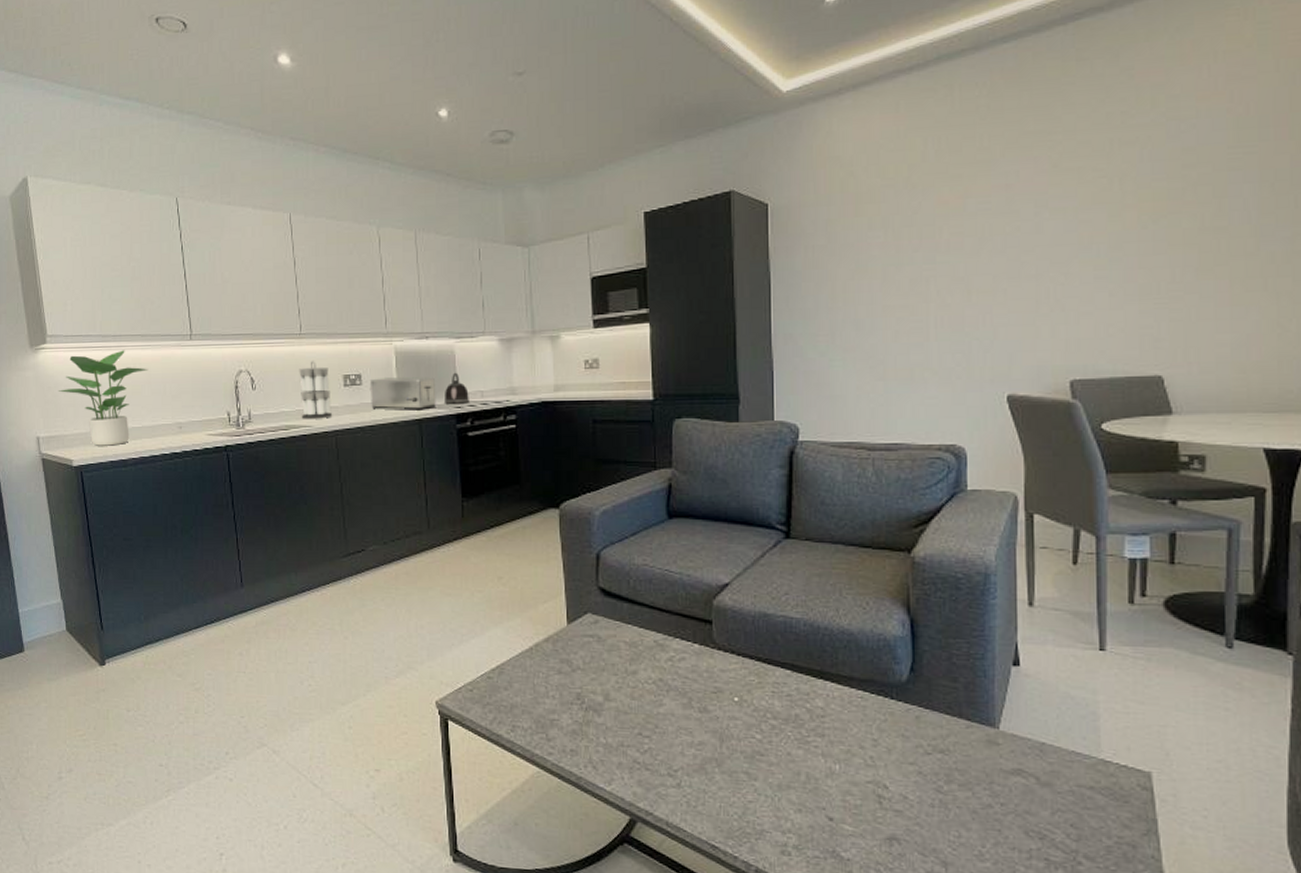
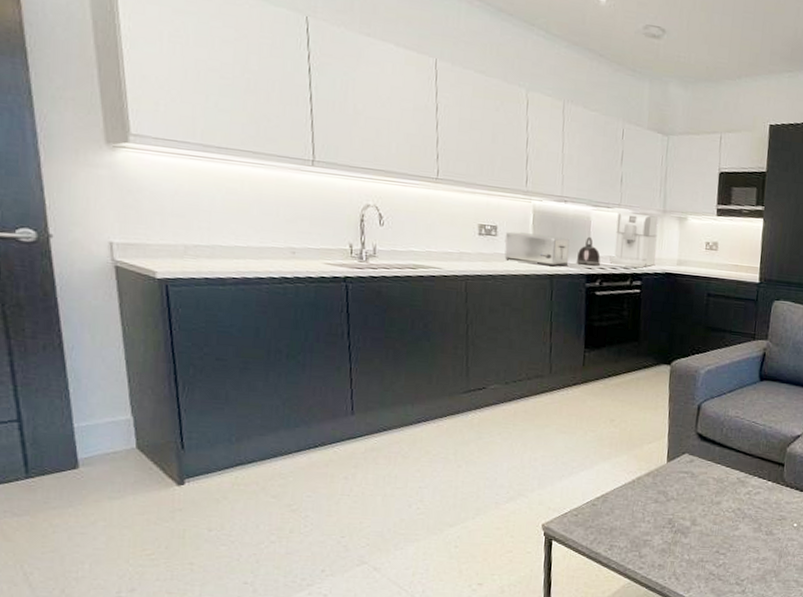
potted plant: present [59,350,149,446] -> none [142,160,260,263]
spice rack: present [299,360,333,419] -> none [431,205,465,263]
coffee machine: none [479,339,528,401] -> present [609,212,659,268]

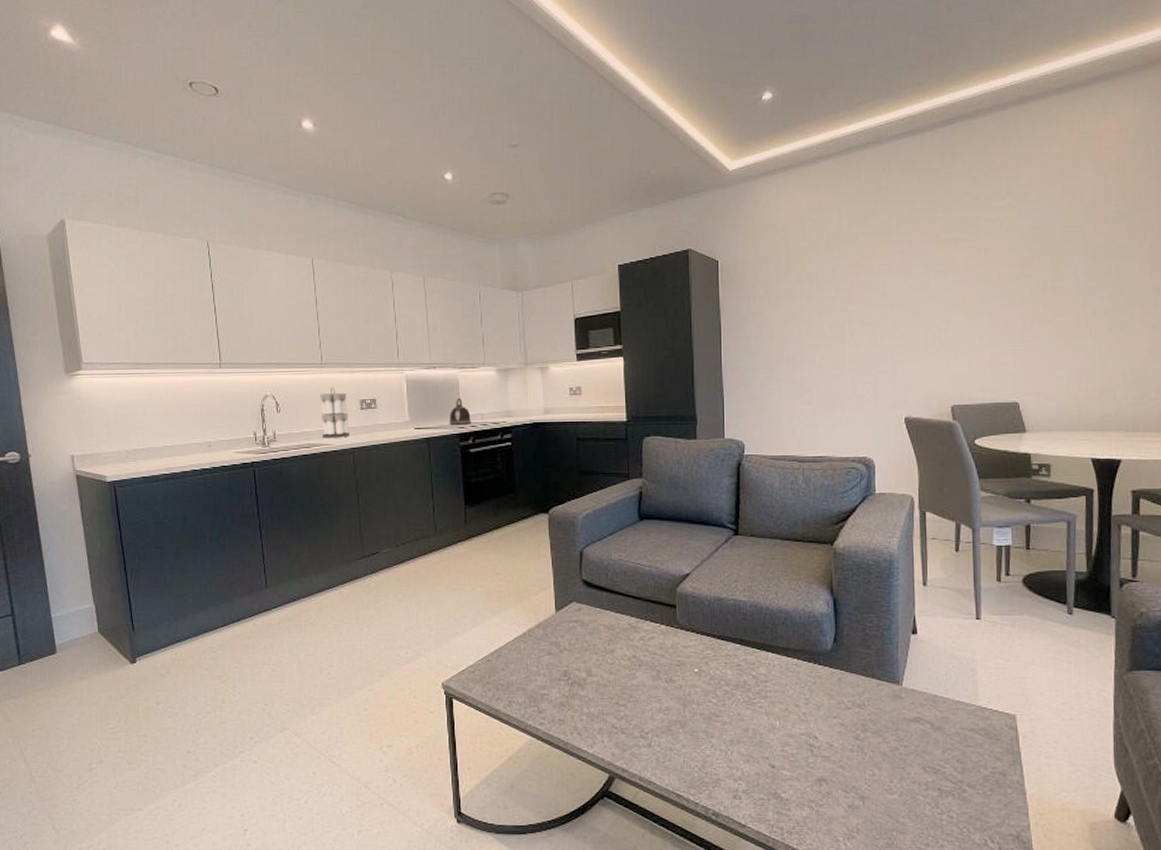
spice rack: none [431,205,465,263] -> present [320,386,351,438]
toaster: present [505,232,569,267] -> none [384,401,442,431]
coffee machine: present [609,212,659,268] -> none [480,370,522,422]

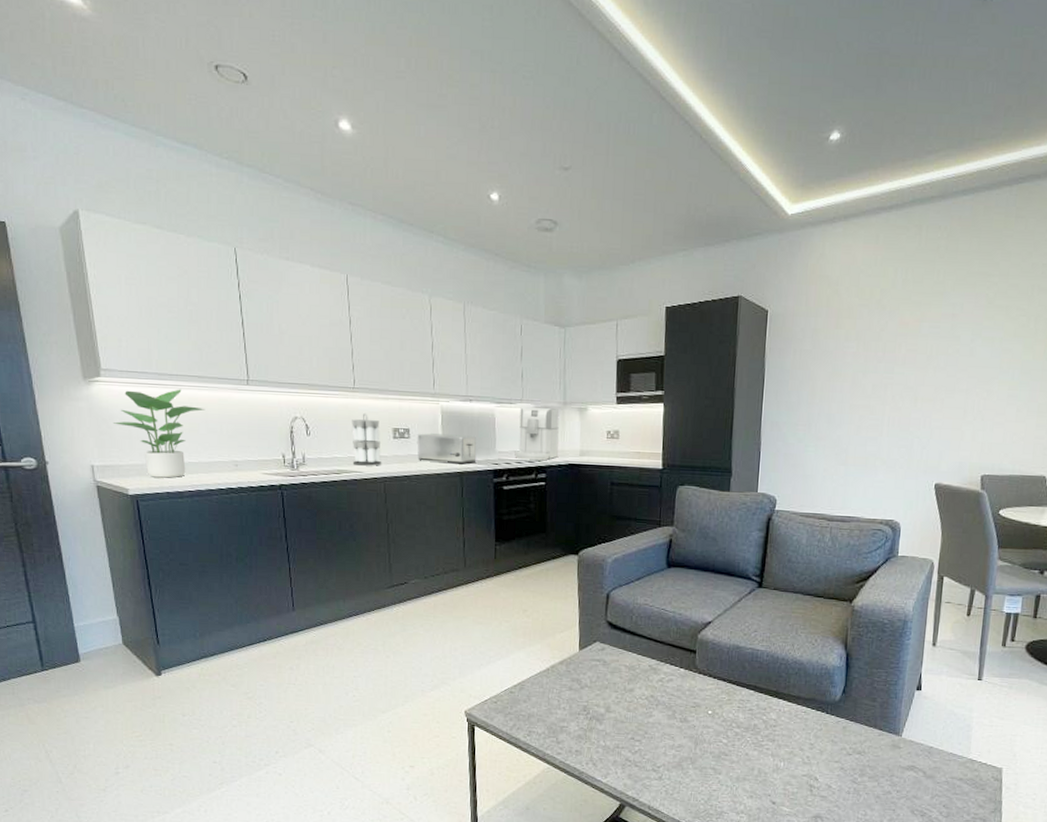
potted plant: none [93,376,180,463] -> present [114,389,205,478]
toaster: none [384,401,442,431] -> present [418,433,477,464]
kettle: present [449,397,471,425] -> none [483,433,506,461]
coffee machine: none [480,370,522,422] -> present [515,407,560,461]

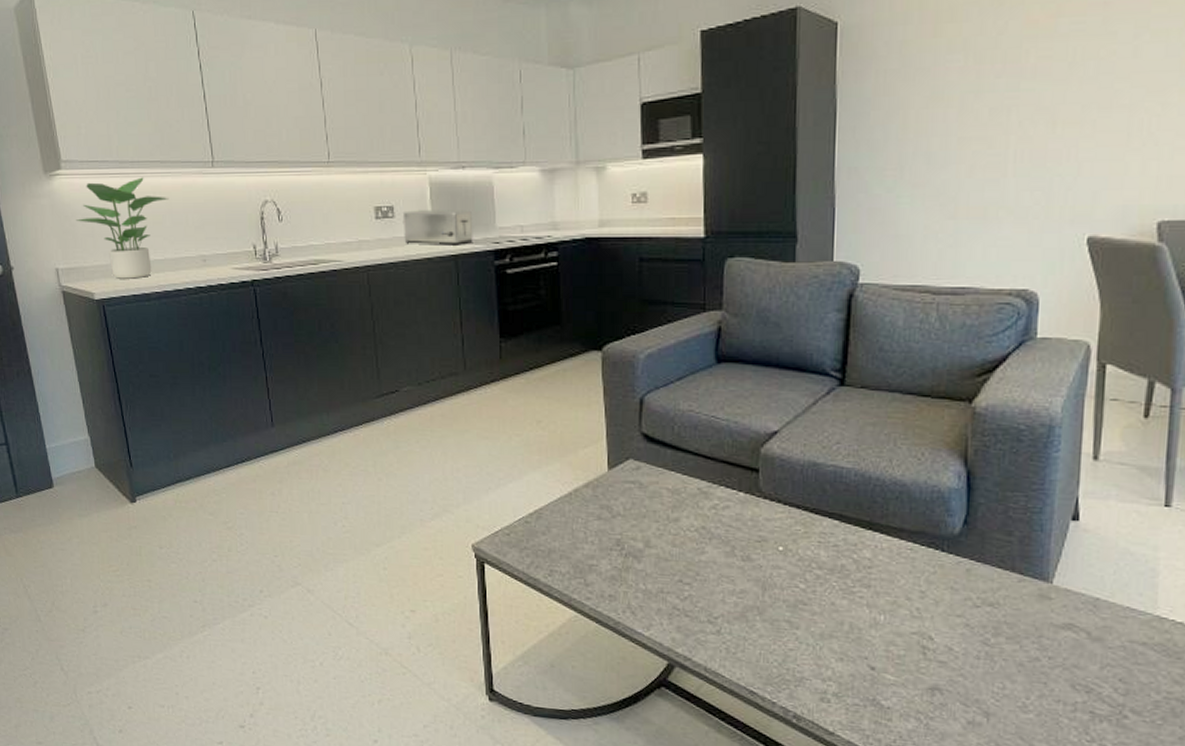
spice rack: present [352,412,382,466] -> none [328,190,364,253]
coffee machine: present [515,407,560,461] -> none [519,170,571,236]

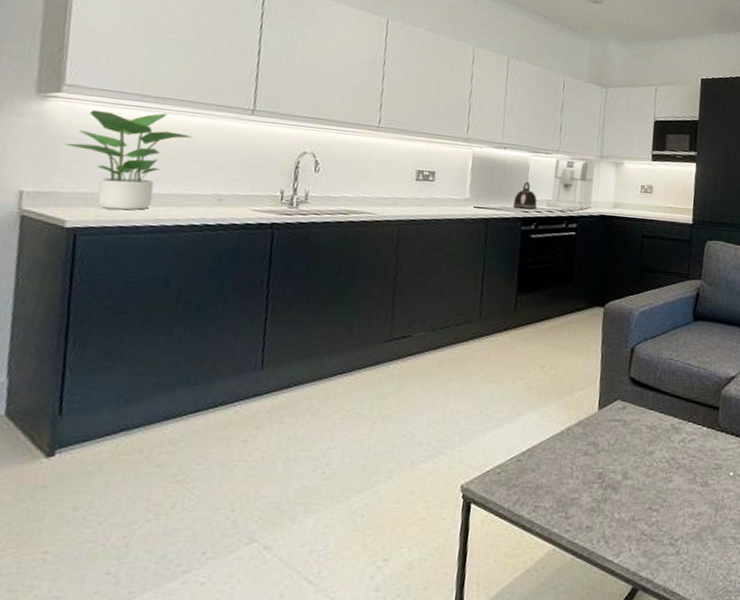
toaster: present [404,210,473,245] -> none [441,177,507,211]
kettle: none [481,205,508,239] -> present [512,181,537,210]
coffee machine: none [519,170,571,236] -> present [546,158,596,211]

